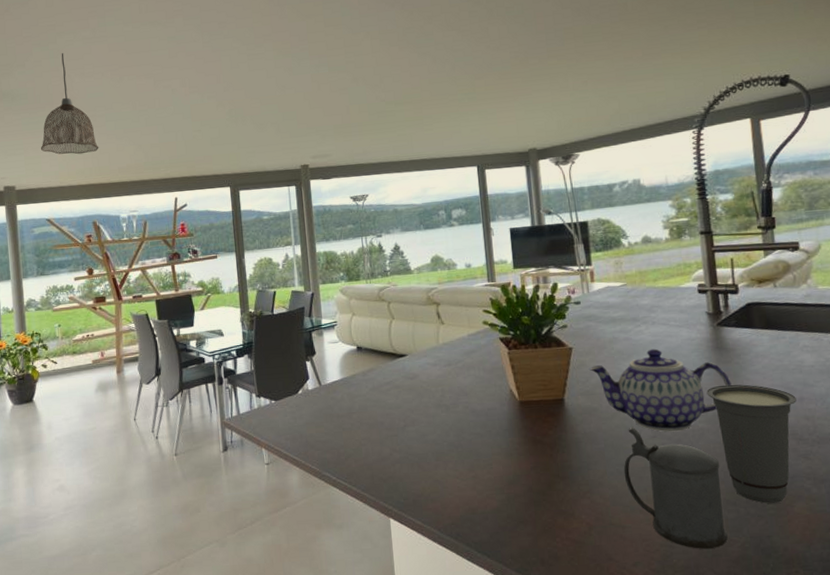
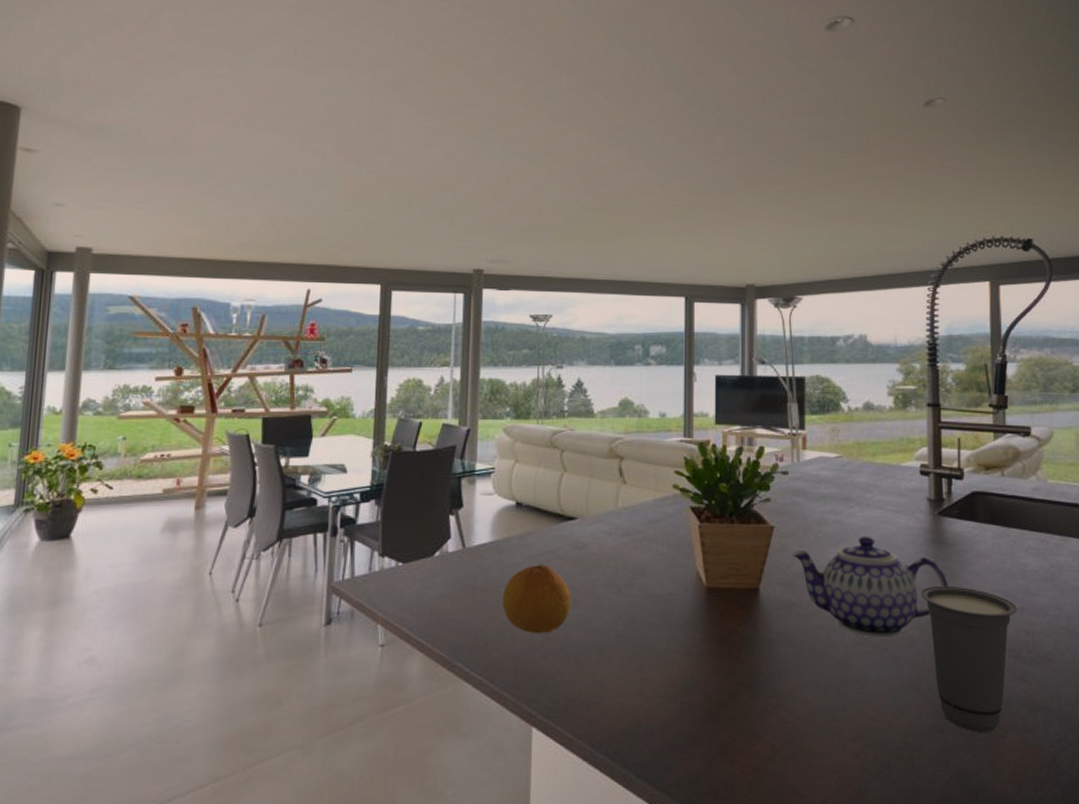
pendant lamp: present [40,52,99,155] -> none [135,88,216,219]
fruit: none [355,393,410,447] -> present [502,564,571,634]
beer stein: present [623,427,728,549] -> none [820,630,931,785]

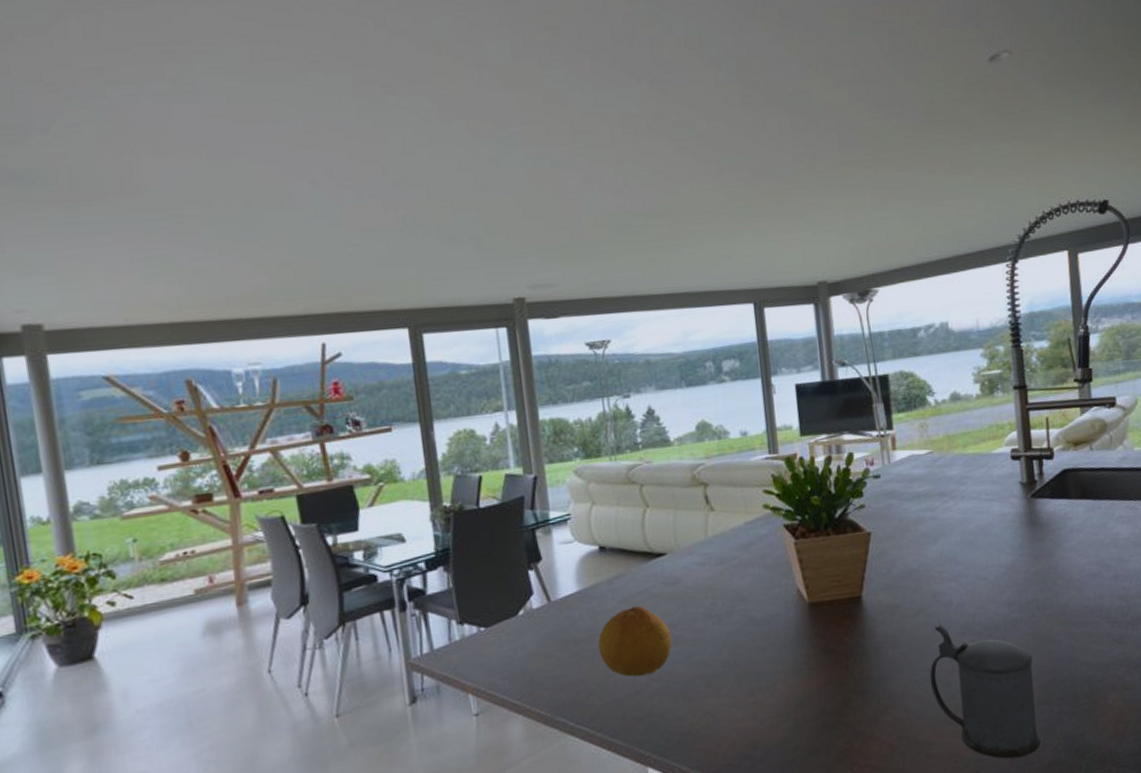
teapot: present [790,536,949,638] -> none [890,528,1046,627]
beer stein: none [820,630,931,785] -> present [929,624,1041,759]
cup: present [921,586,1017,732] -> none [1019,564,1111,699]

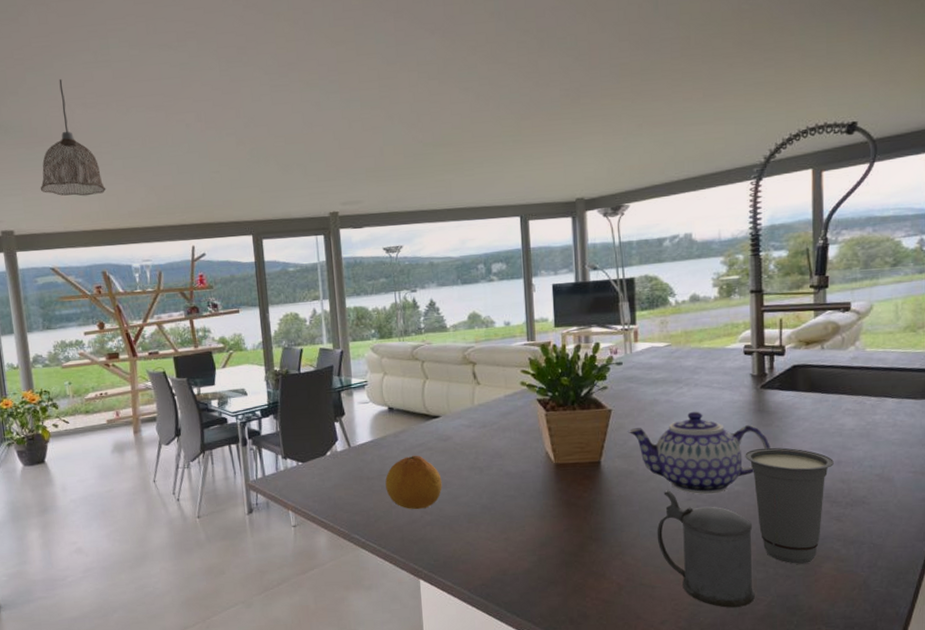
pendant lamp: none [85,113,191,276] -> present [40,78,106,196]
teapot: none [890,528,1046,627] -> present [627,411,771,495]
cup: none [1019,564,1111,699] -> present [745,447,834,564]

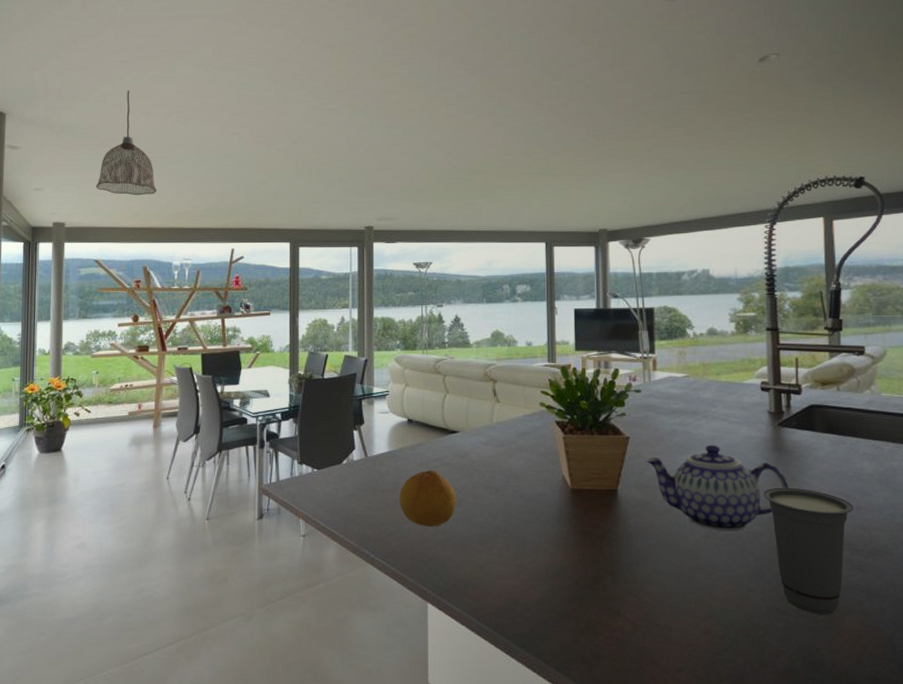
beer stein: present [657,490,755,608] -> none [673,525,776,658]

